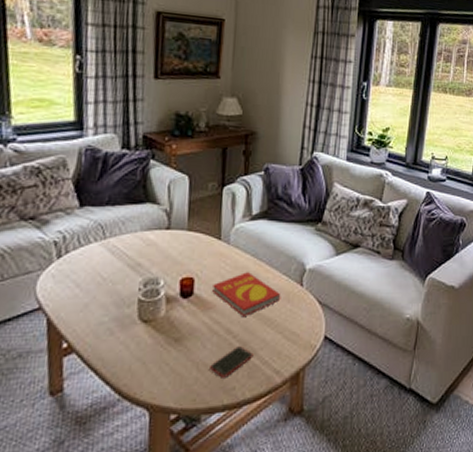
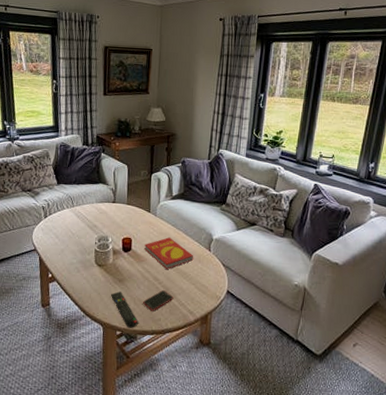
remote control: none [161,356,203,407] -> present [110,291,138,328]

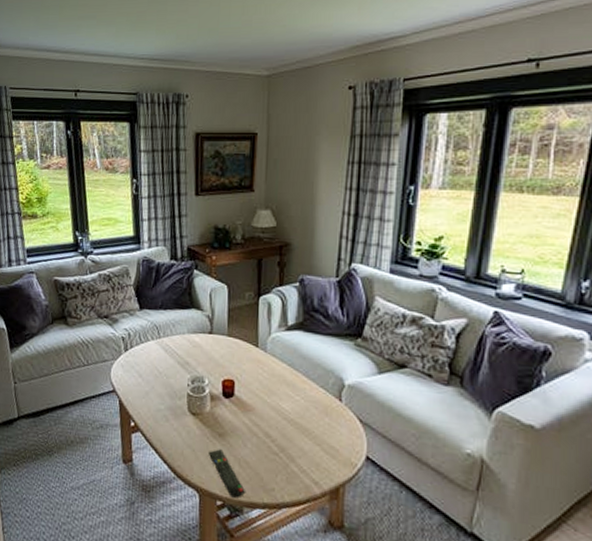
cell phone: present [143,290,174,312] -> none [251,450,292,478]
book: present [144,237,193,270] -> none [251,381,317,424]

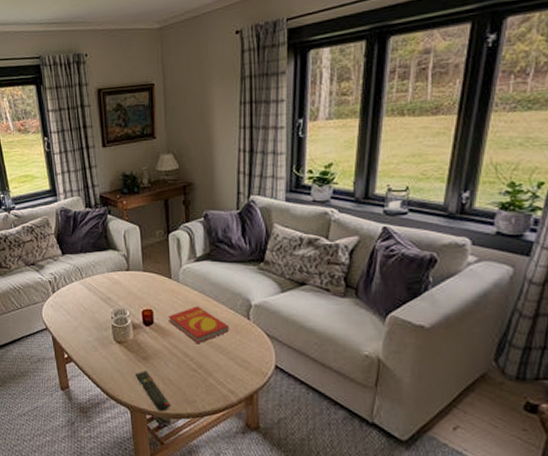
book: none [251,381,317,424] -> present [169,306,229,344]

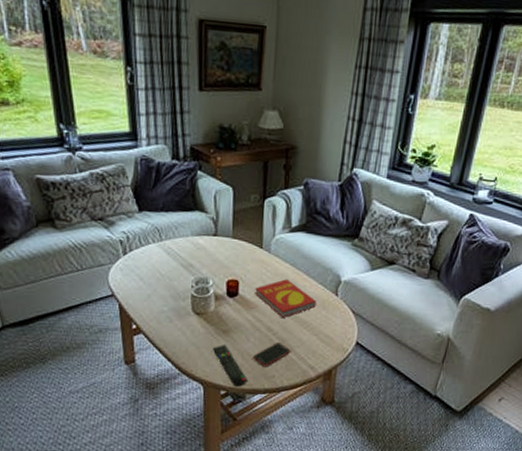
cell phone: none [173,368,209,392] -> present [253,342,291,367]

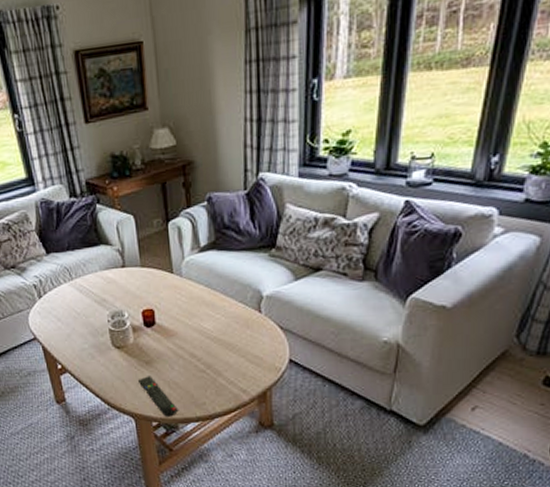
cell phone: present [253,342,291,367] -> none [180,368,219,395]
book: present [255,279,316,319] -> none [172,302,239,343]

